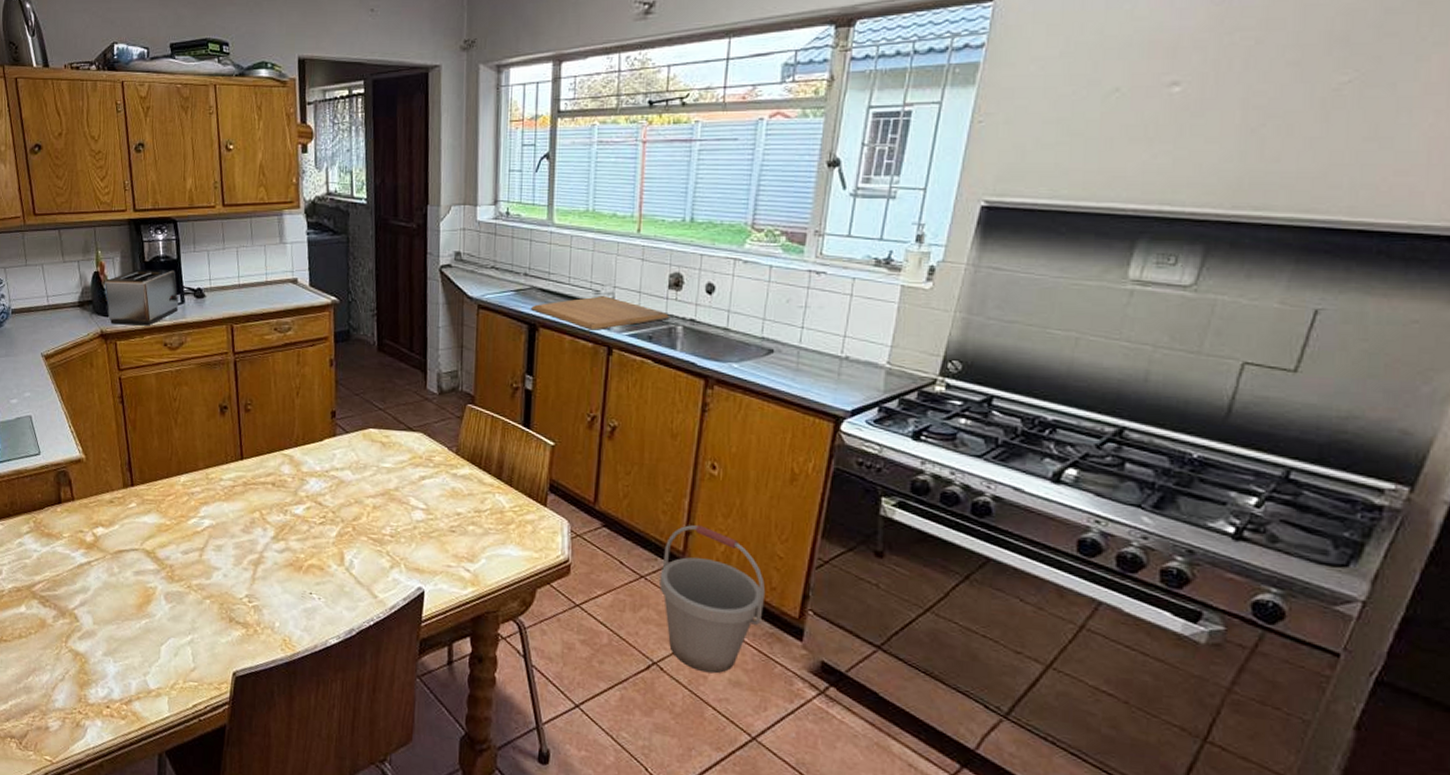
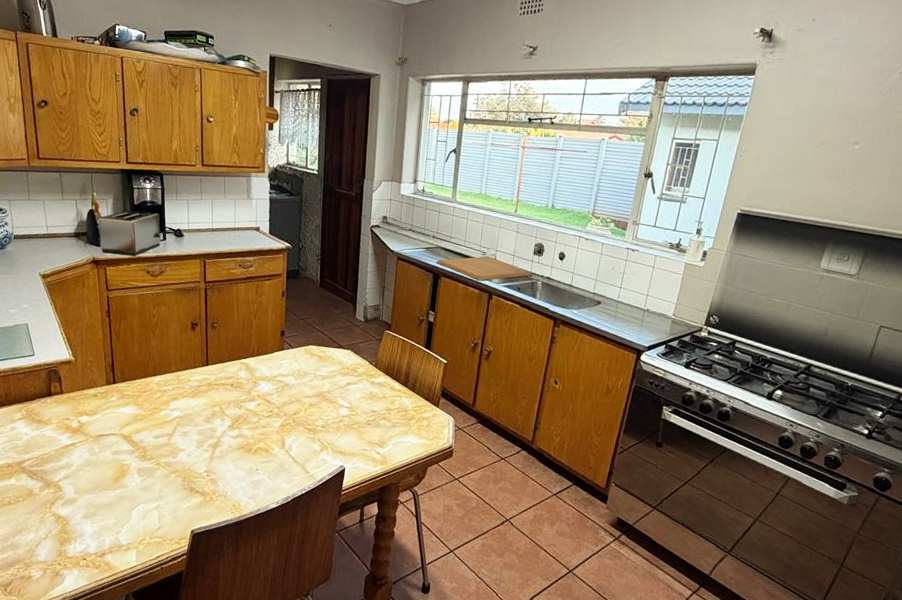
bucket: present [659,524,766,674] -> none [514,422,585,527]

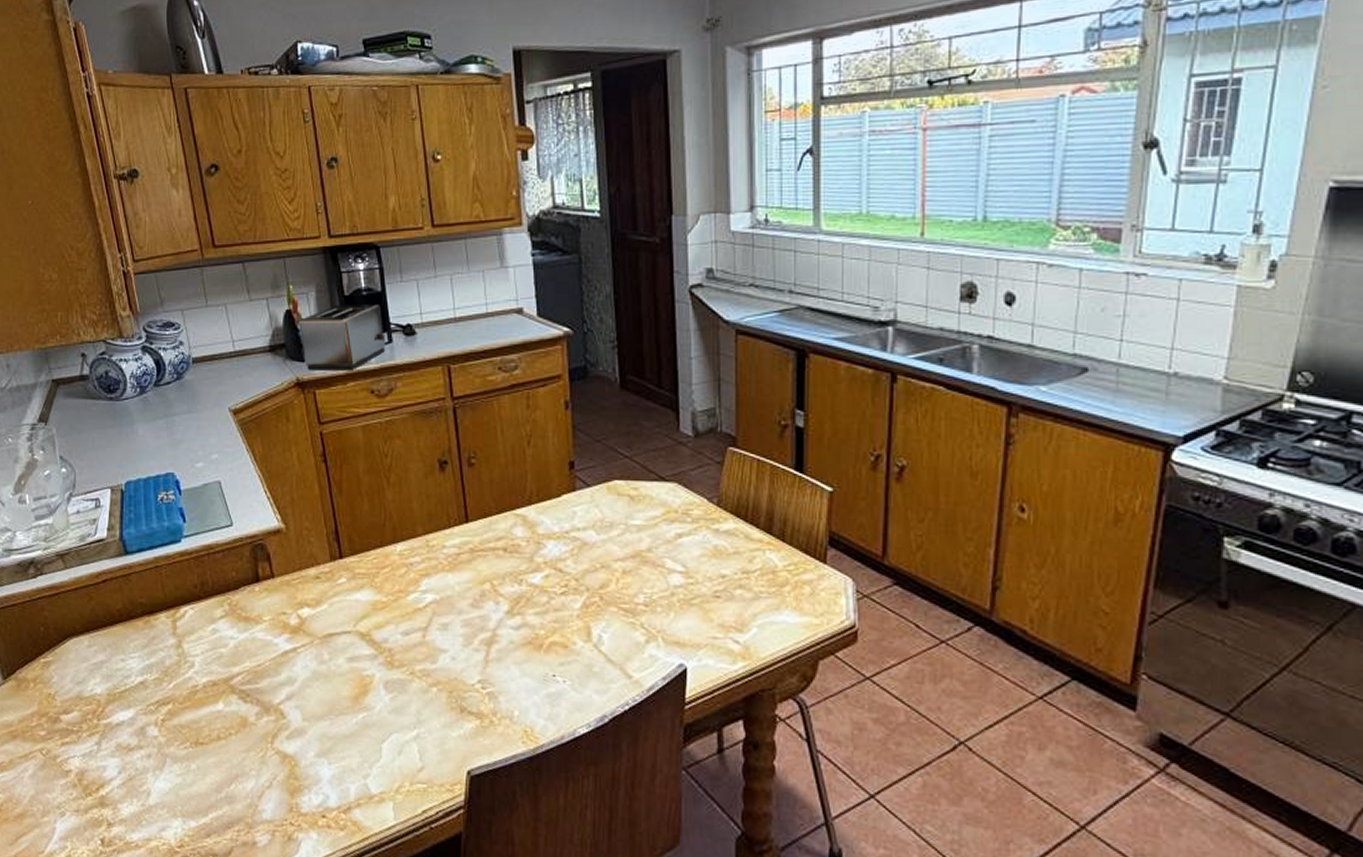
chopping board: present [436,256,534,281] -> none [799,313,964,354]

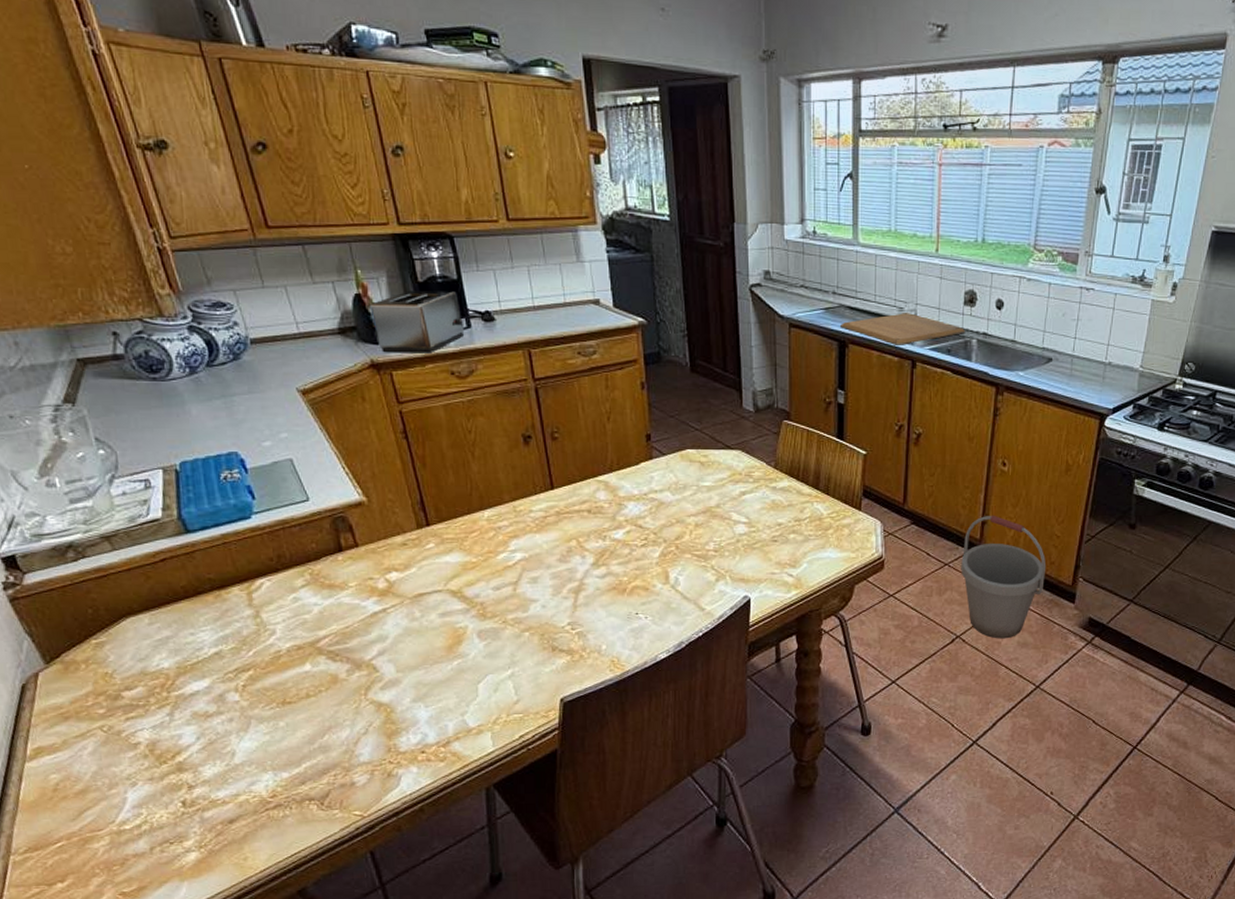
chopping board: none [799,313,964,354] -> present [840,313,966,345]
bucket: none [964,578,1090,753] -> present [961,515,1047,639]

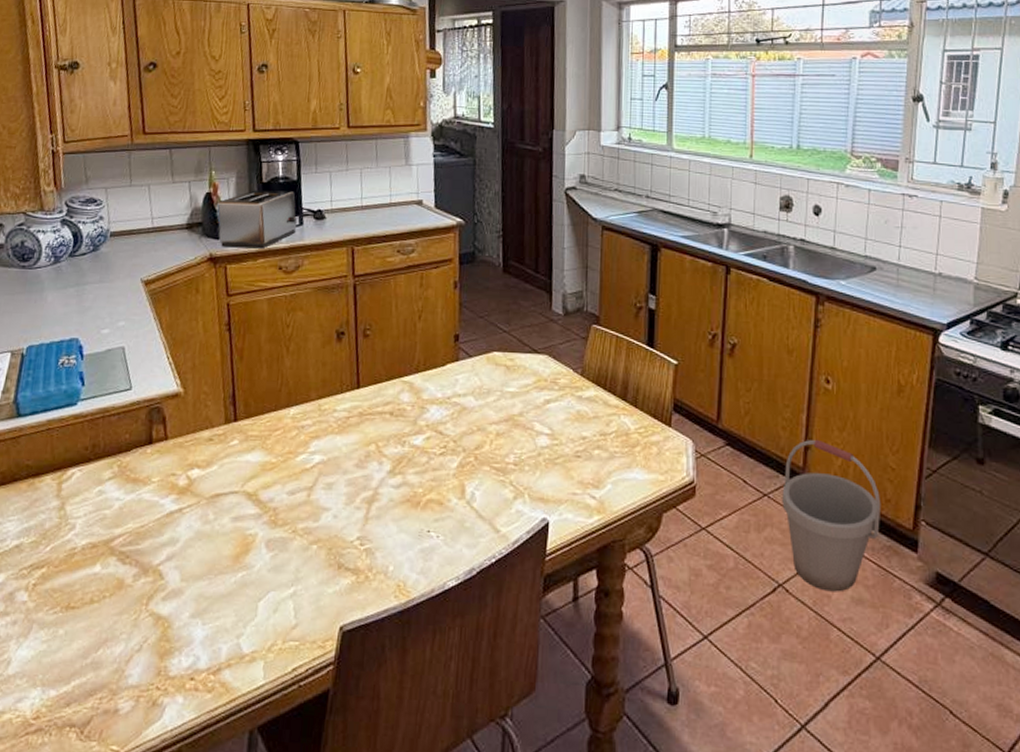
chopping board: present [840,313,966,345] -> none [653,217,782,250]

